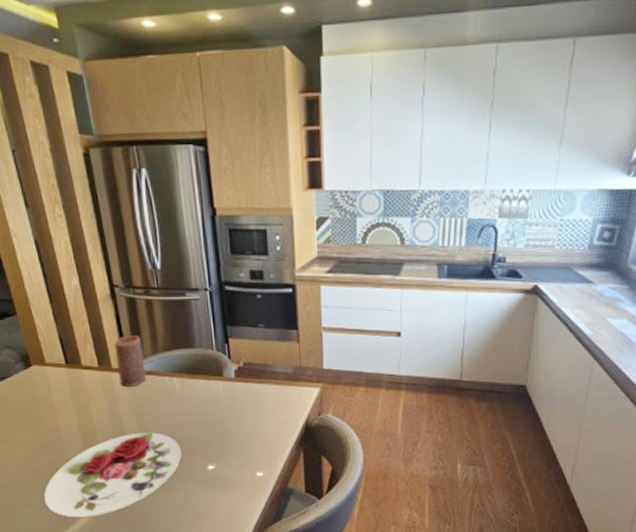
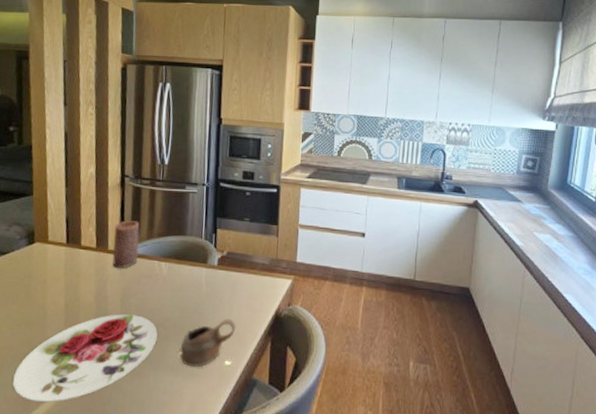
cup: none [207,431,264,480] -> present [179,318,236,368]

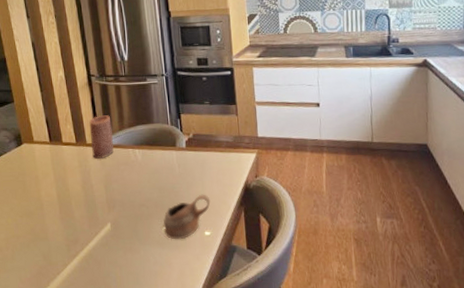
plate: present [13,314,158,403] -> none [24,198,142,281]

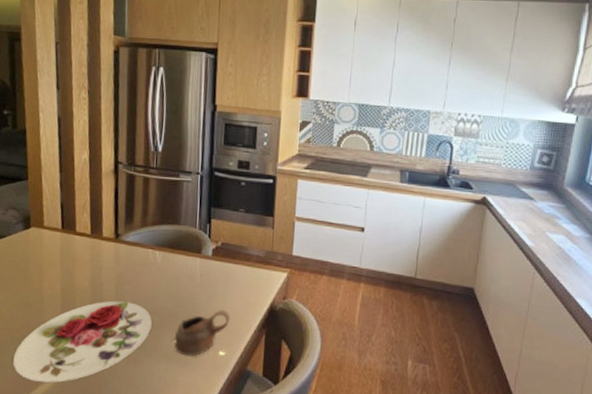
plate: none [24,198,142,281] -> present [13,300,152,384]
candle: present [89,115,114,159] -> none [107,208,134,256]

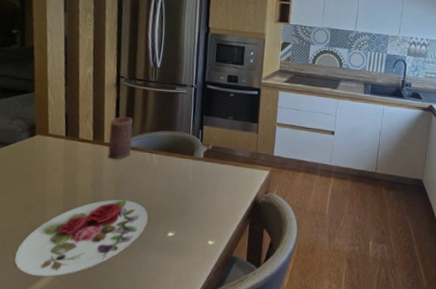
candle: none [107,208,134,256] -> present [108,117,134,159]
cup: present [174,309,230,357] -> none [167,204,219,247]

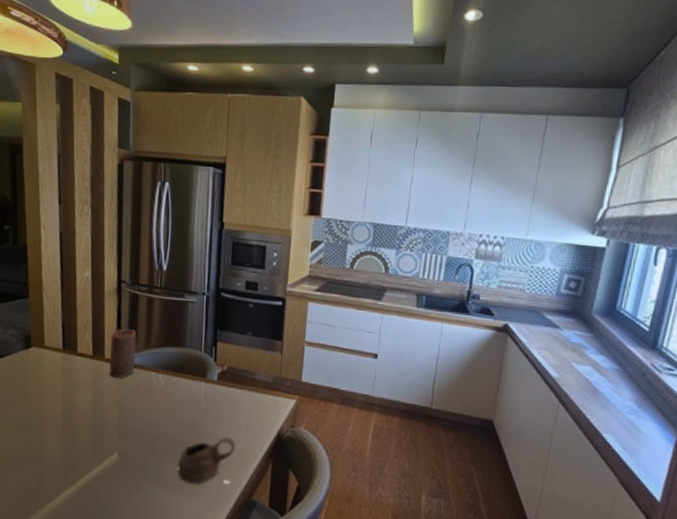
plate: present [14,199,148,277] -> none [12,424,155,508]
cup: none [167,204,219,247] -> present [177,436,236,485]

